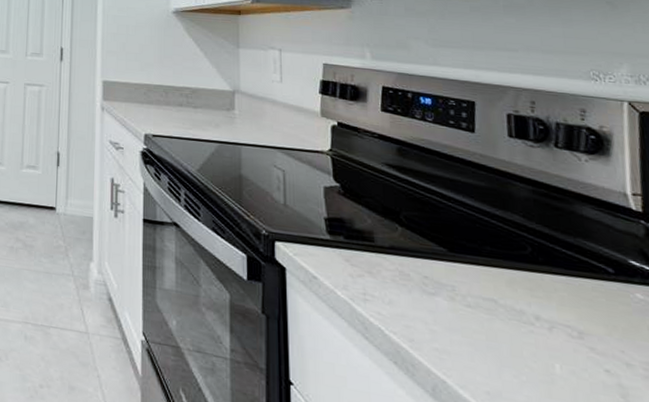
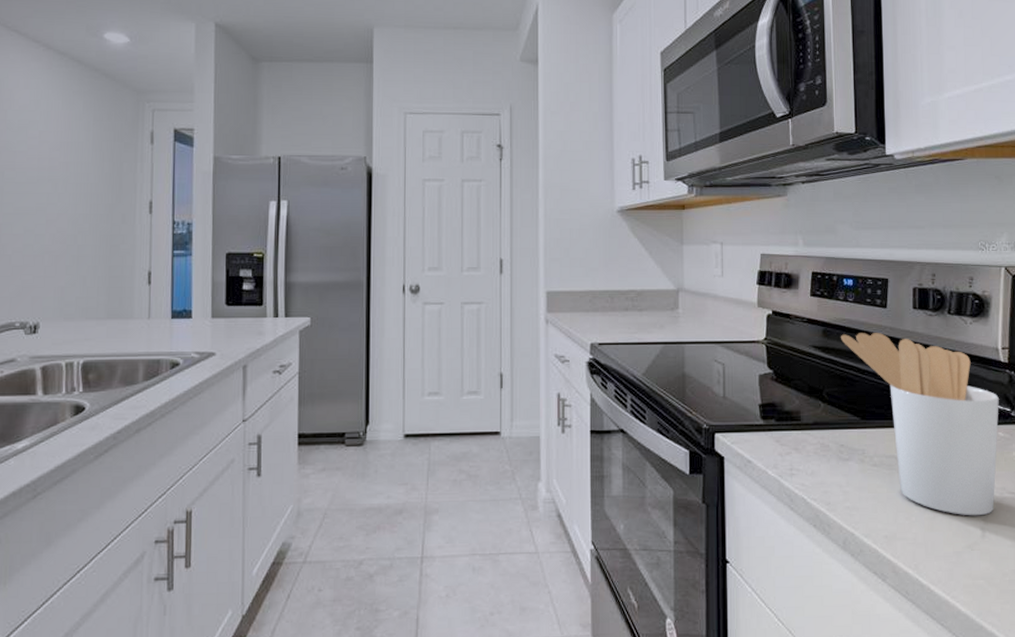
utensil holder: none [420,155,638,393] -> present [841,333,999,516]

